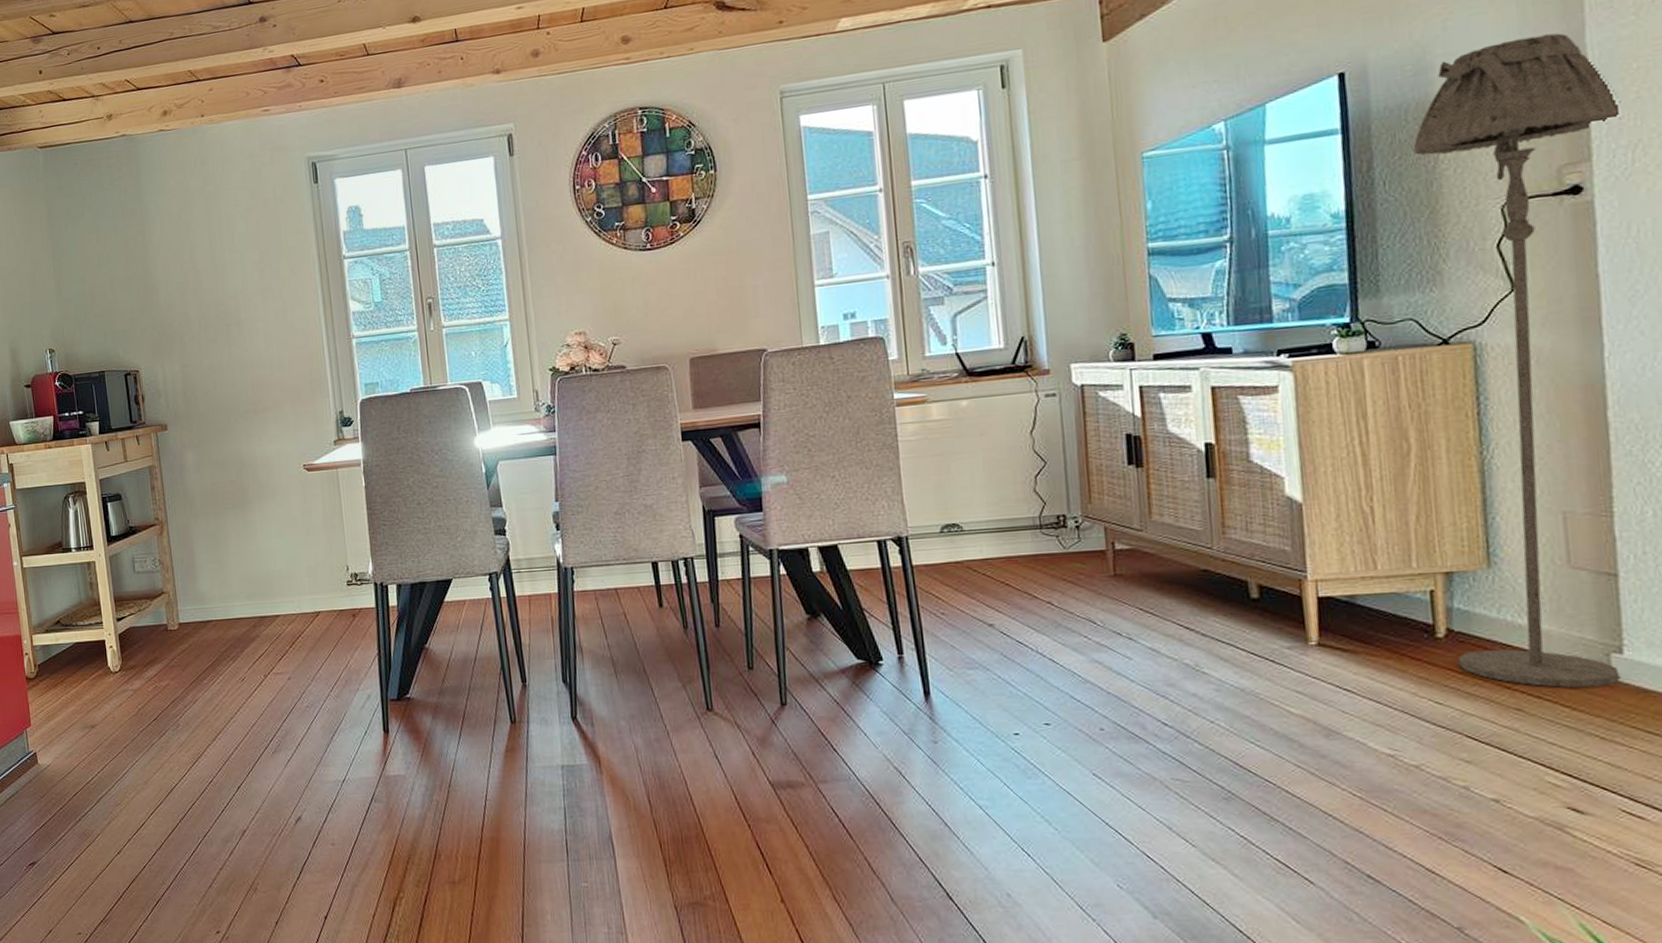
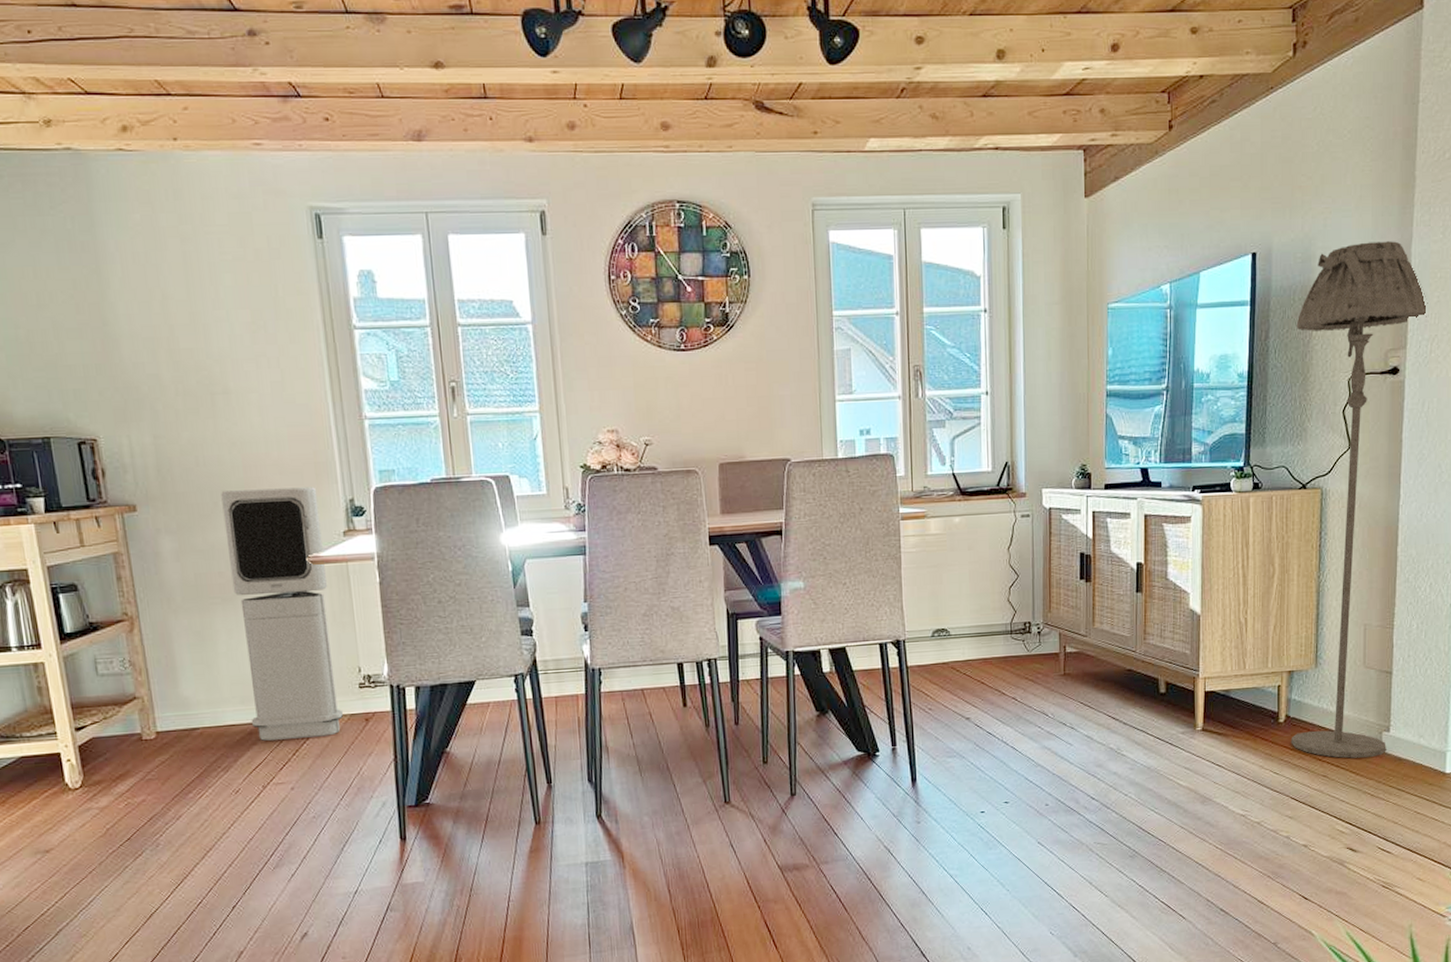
air purifier: none [233,401,334,633] -> present [221,487,344,741]

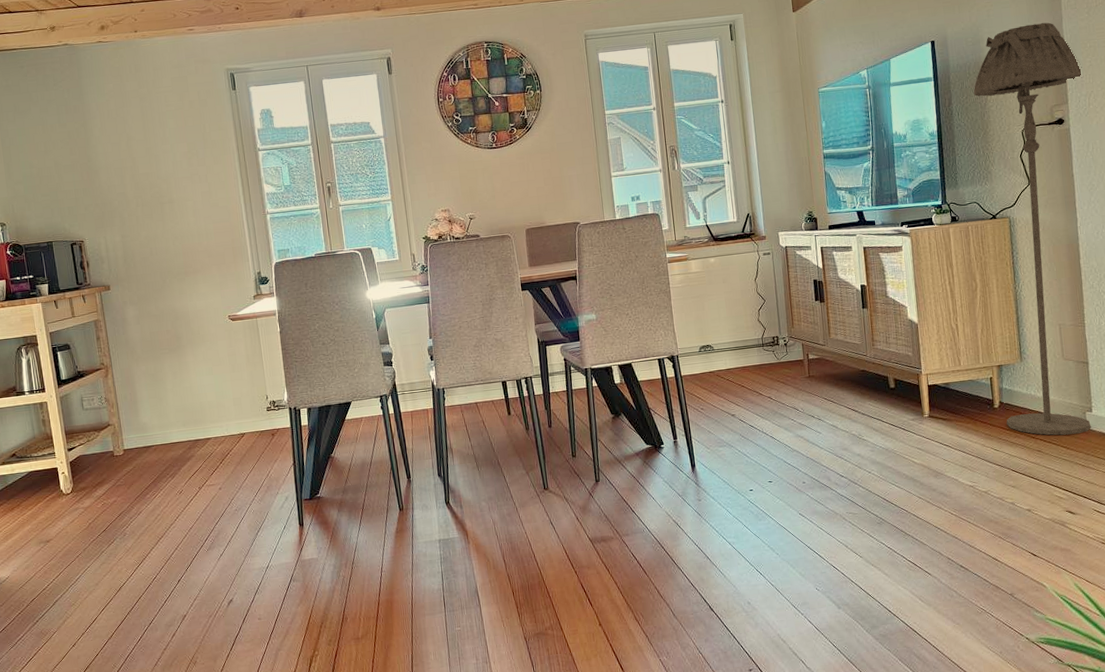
air purifier: present [221,487,344,741] -> none [168,265,256,453]

